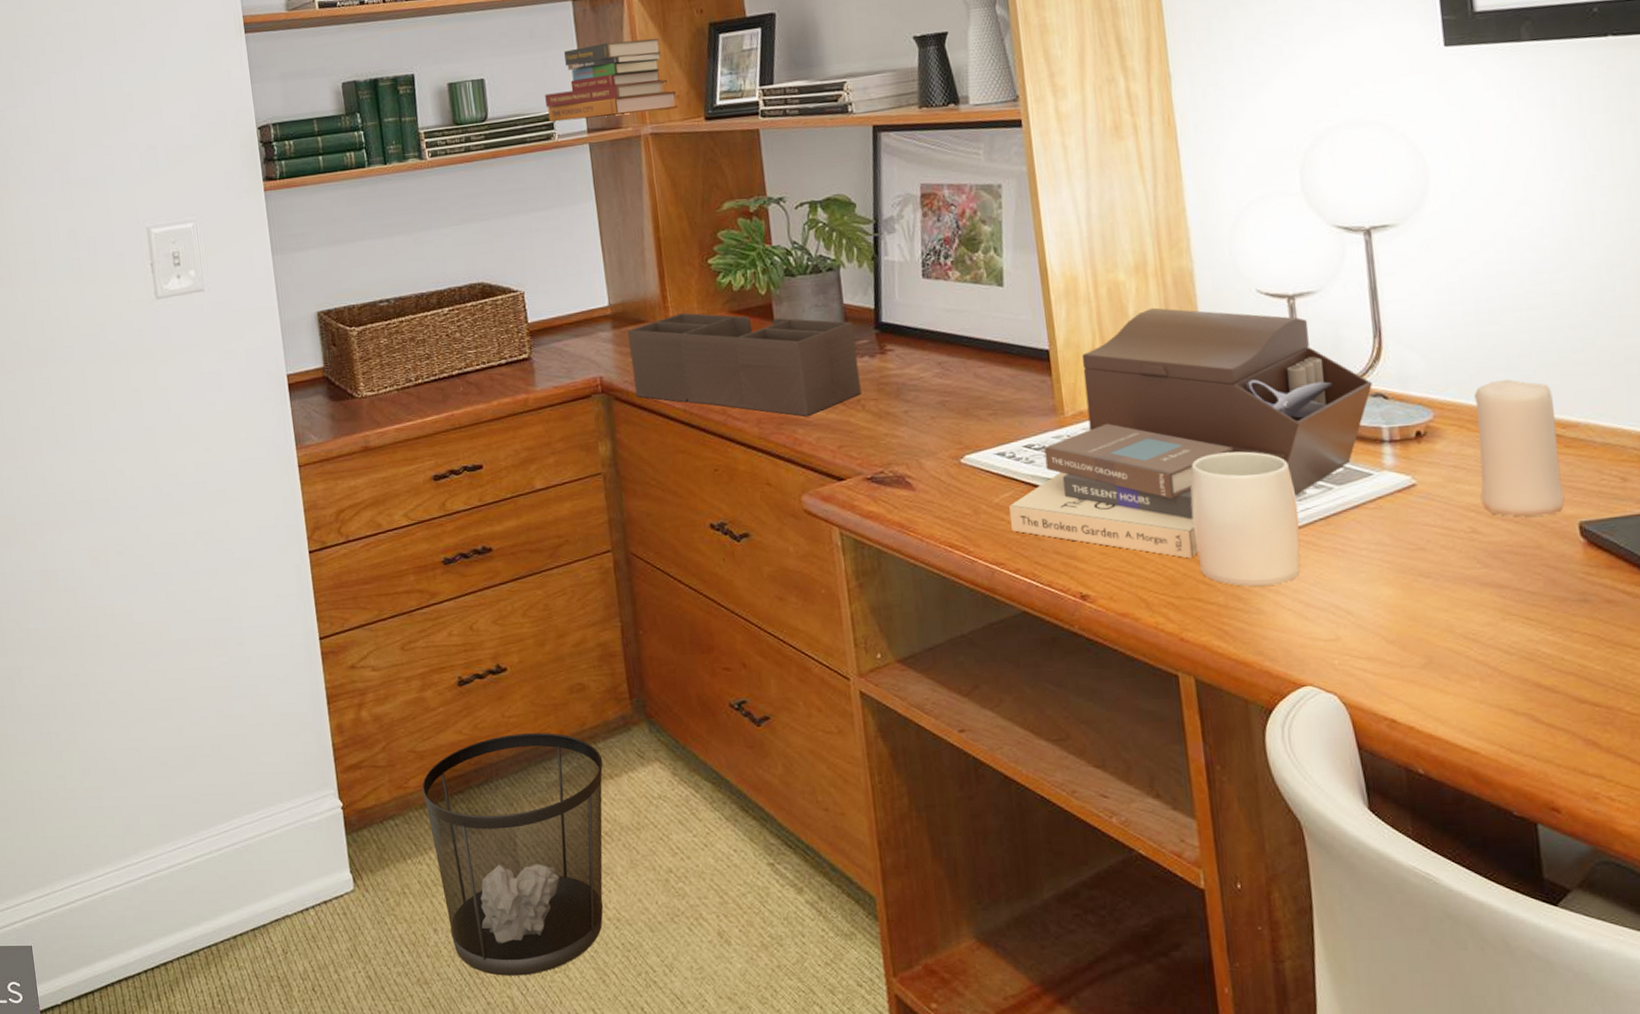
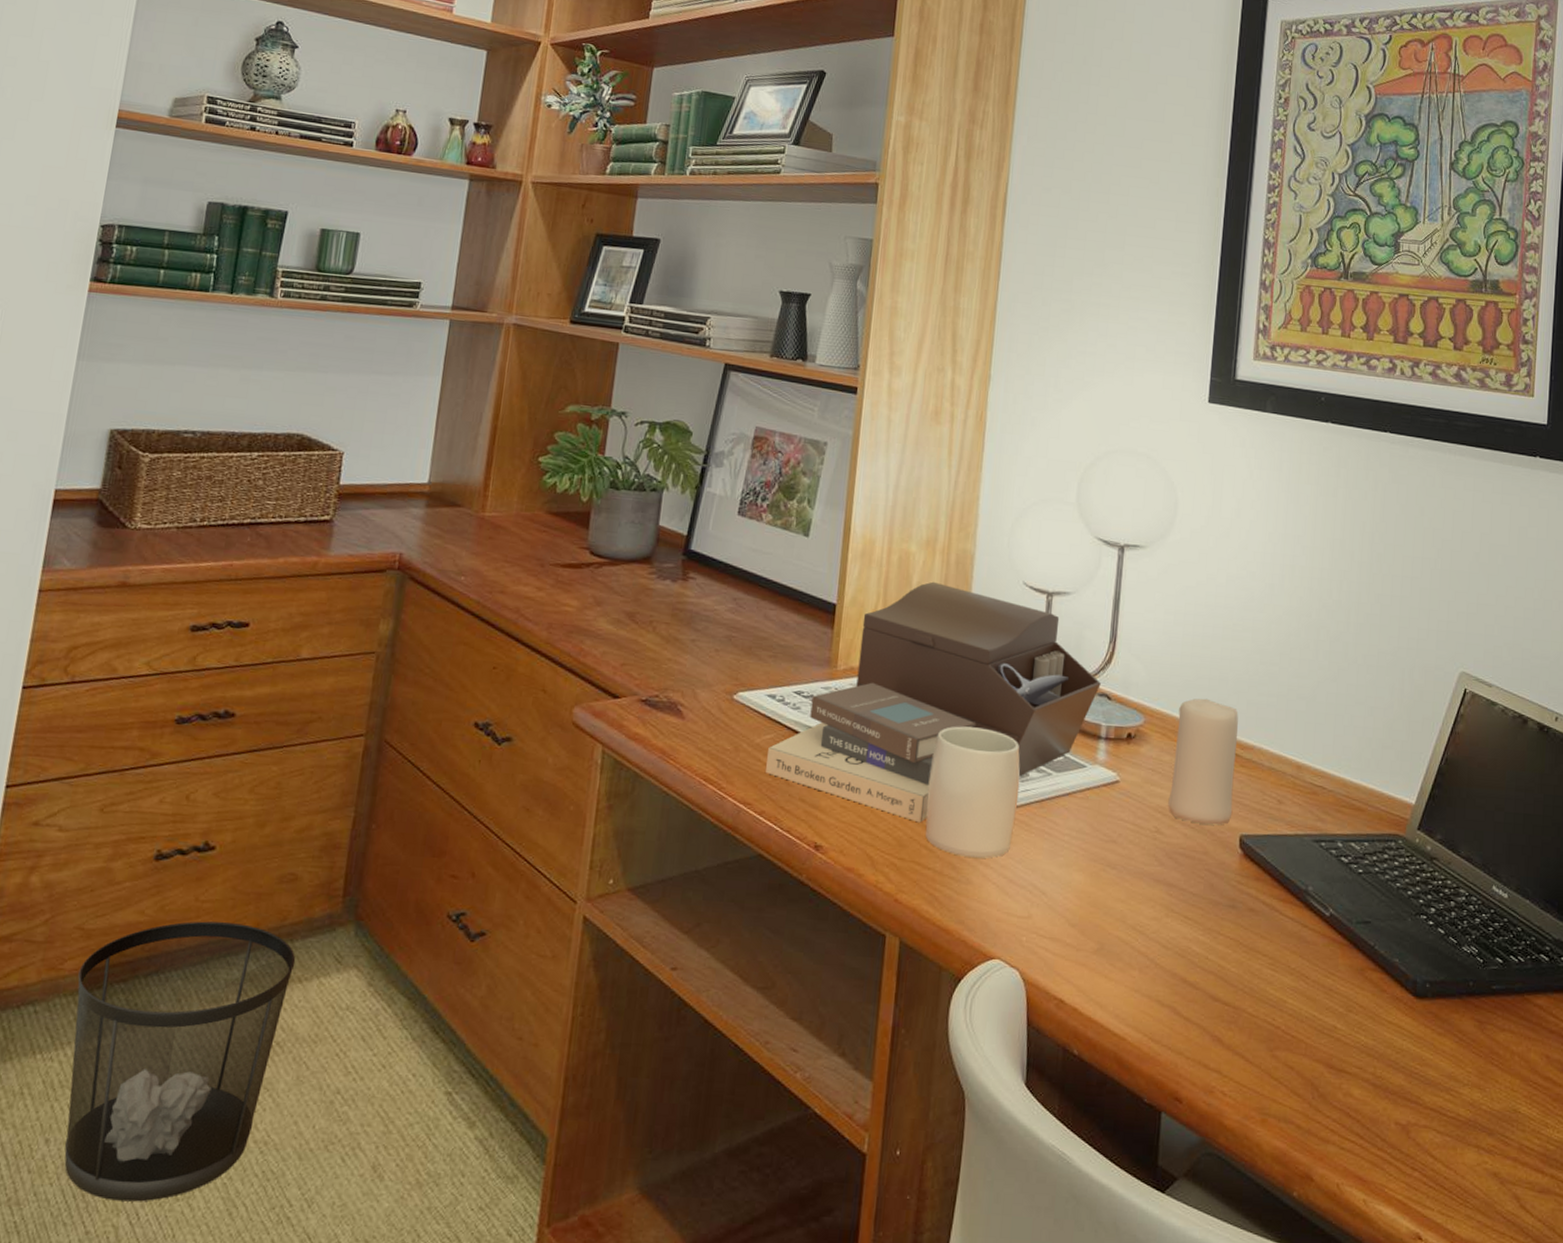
books: present [545,38,677,123] -> none [416,225,548,305]
desk organizer: present [628,313,861,417] -> none [432,504,664,630]

